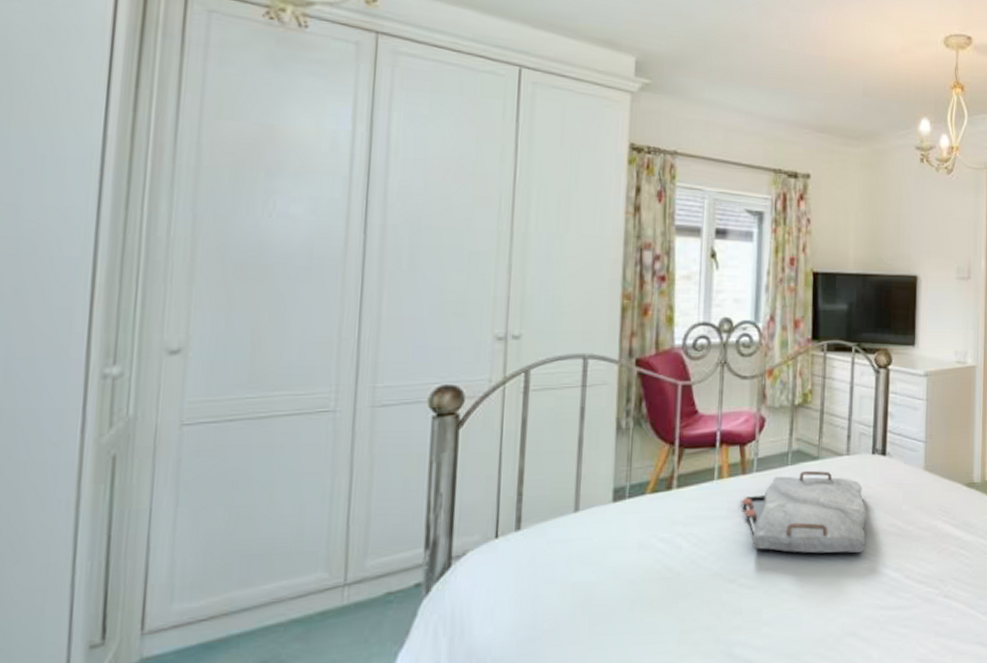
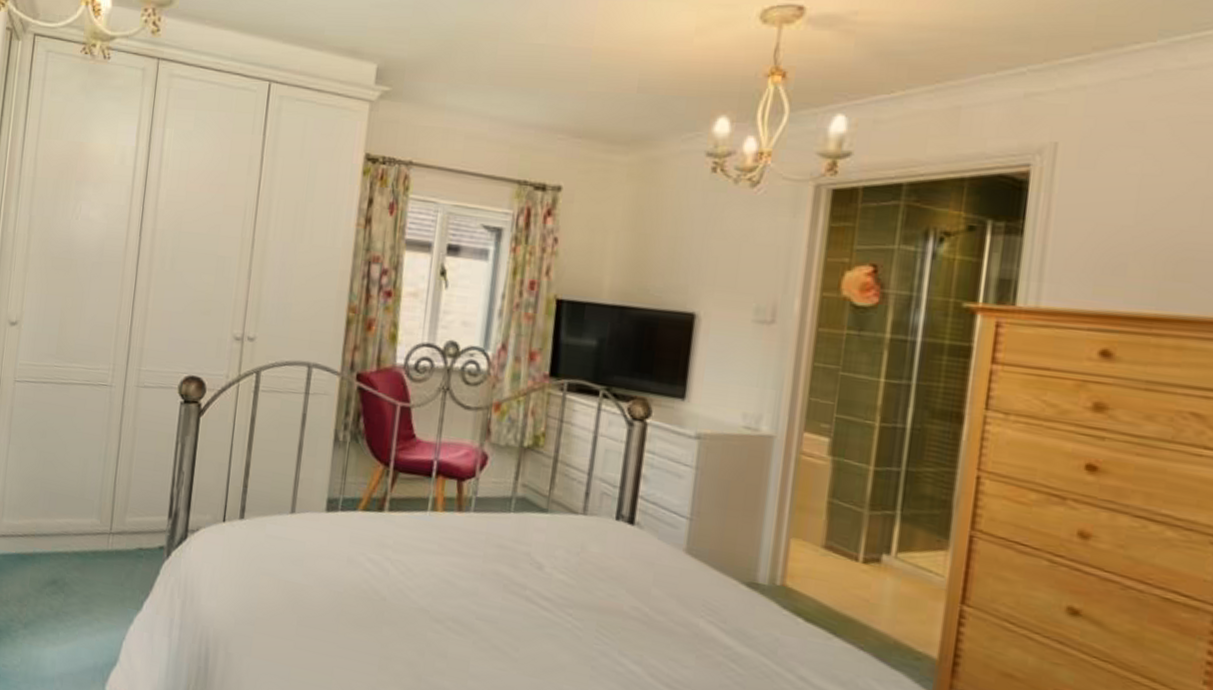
serving tray: present [741,470,867,554] -> none [454,521,604,631]

